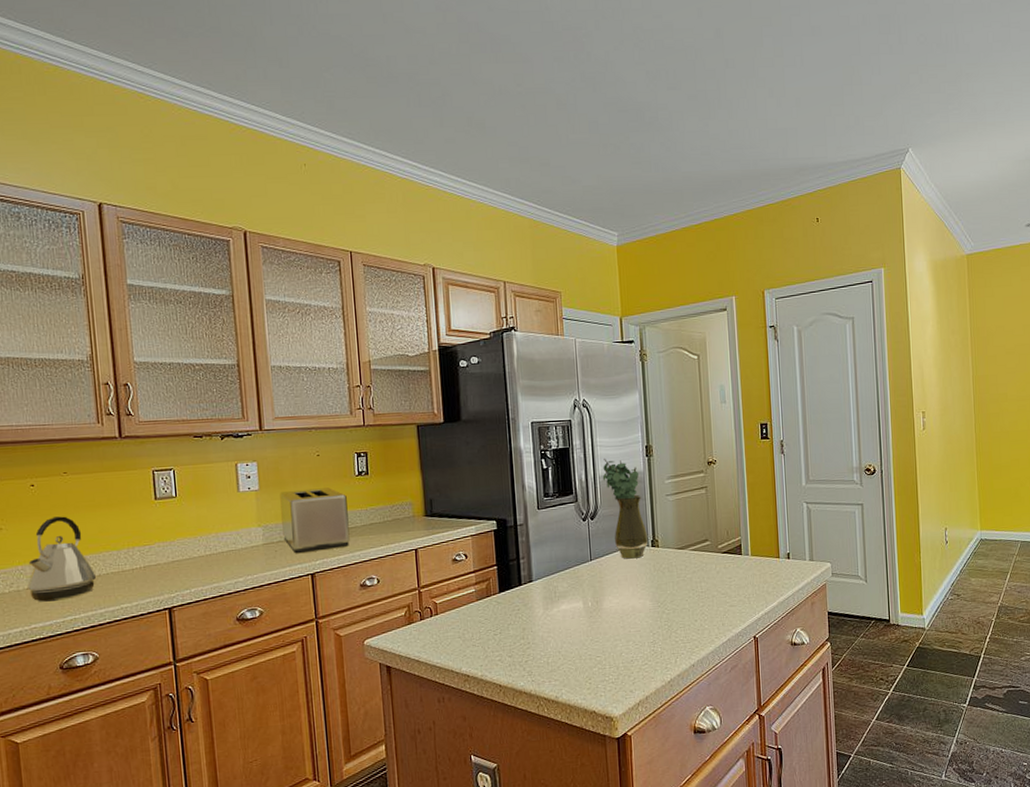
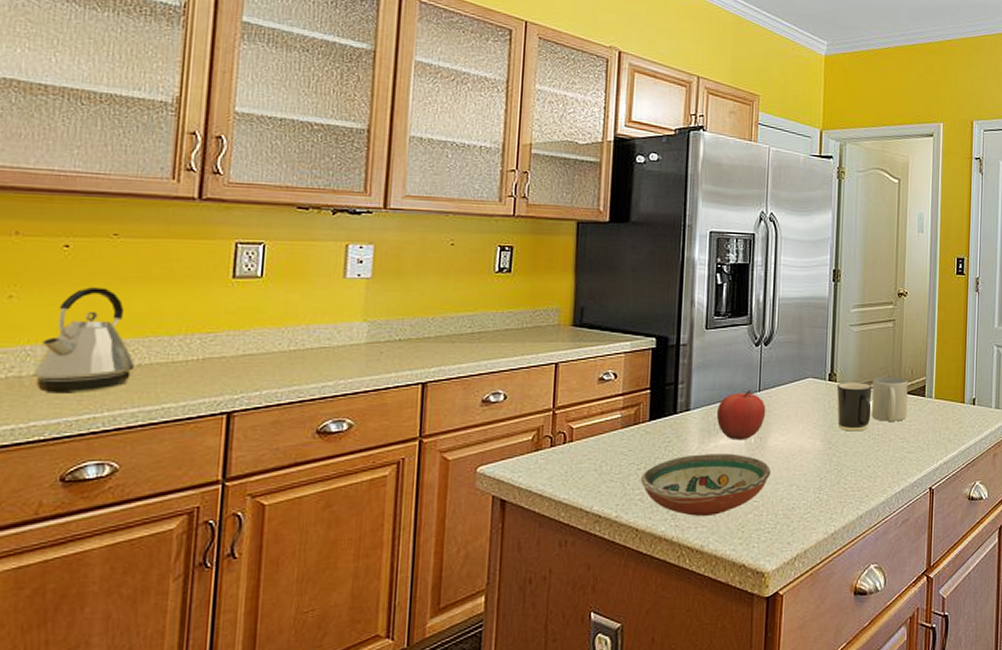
toaster: present [280,487,350,554] -> none [392,282,480,358]
decorative bowl: none [498,616,609,672] -> present [640,453,771,516]
fruit: none [555,560,599,605] -> present [716,390,766,441]
vase: present [602,458,649,559] -> none [782,278,826,392]
mug: none [659,545,694,591] -> present [836,381,872,432]
mug: none [692,538,726,580] -> present [871,376,908,422]

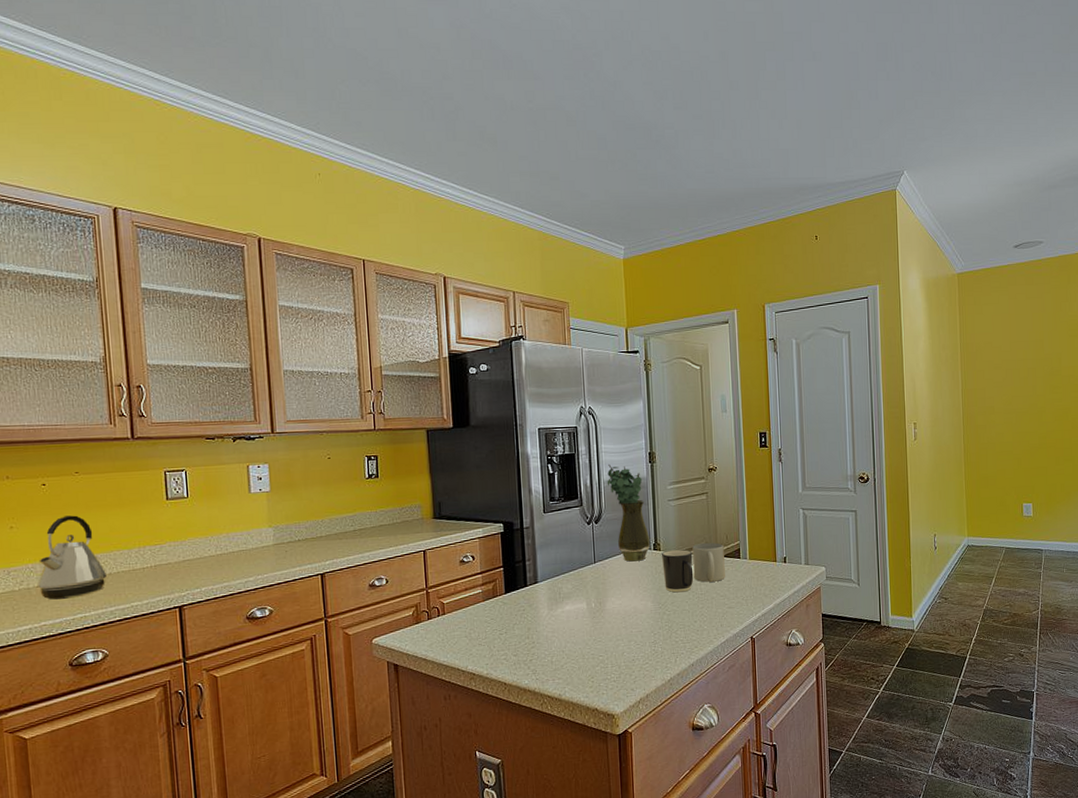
decorative bowl: present [640,453,771,516] -> none [503,617,611,671]
fruit: present [716,390,766,441] -> none [560,562,602,606]
vase: none [782,278,826,392] -> present [607,464,651,562]

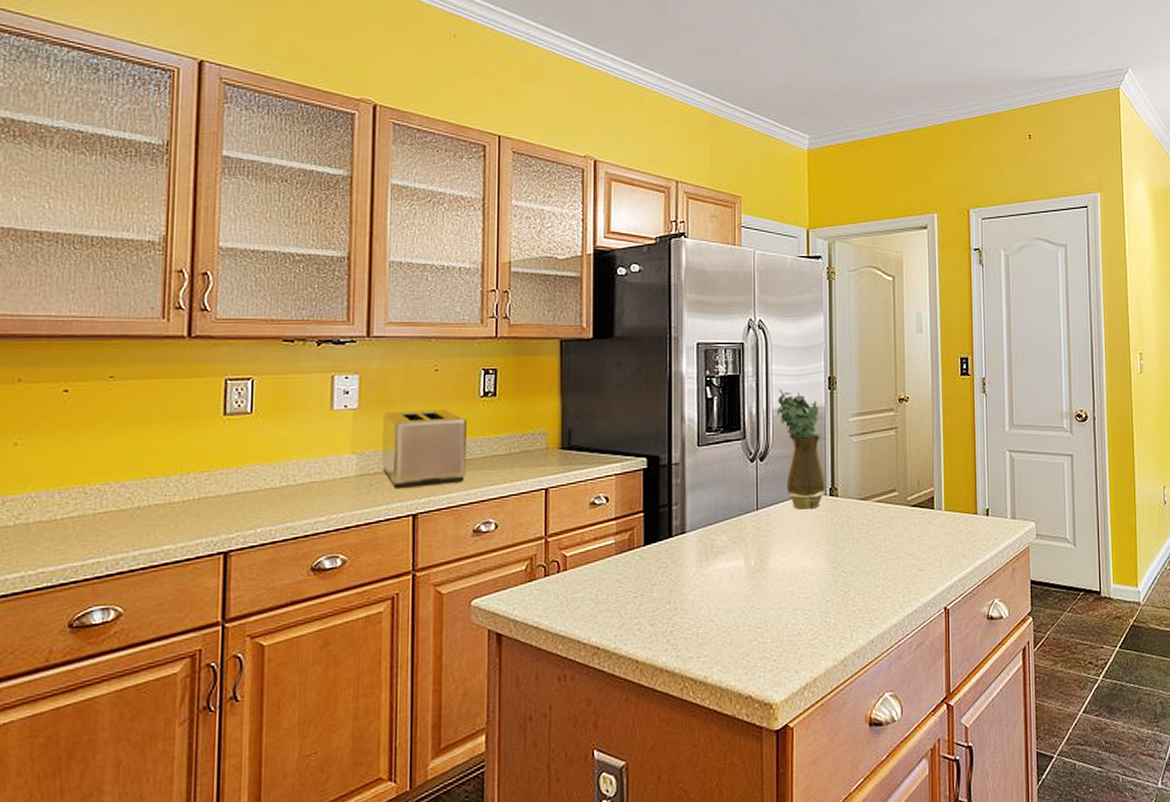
kettle: present [38,515,106,600] -> none [40,431,133,539]
toaster: none [291,490,360,555] -> present [381,409,467,489]
mug: present [661,549,694,593] -> none [838,495,877,550]
mug: present [692,542,725,582] -> none [877,488,915,538]

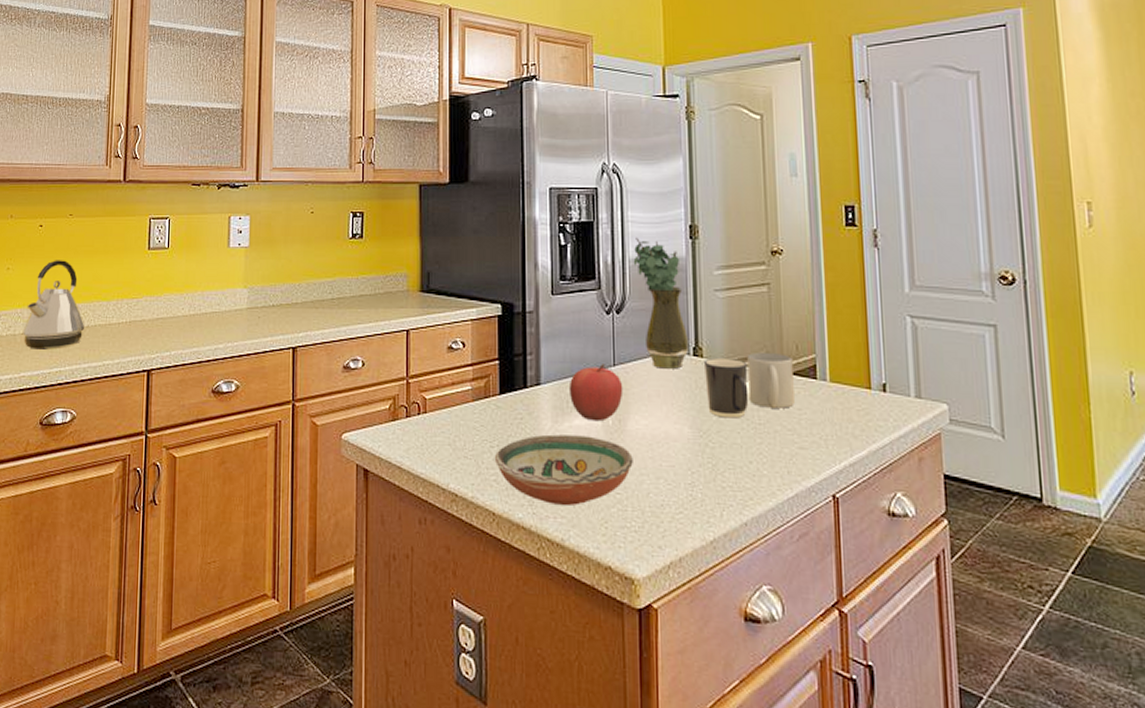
kettle: none [40,431,133,539] -> present [23,260,84,350]
toaster: present [381,409,467,489] -> none [267,250,338,323]
decorative bowl: none [638,577,773,645] -> present [494,434,633,505]
fruit: none [713,509,765,563] -> present [568,364,623,422]
mug: none [838,495,877,550] -> present [703,357,749,418]
mug: none [877,488,915,538] -> present [747,352,795,409]

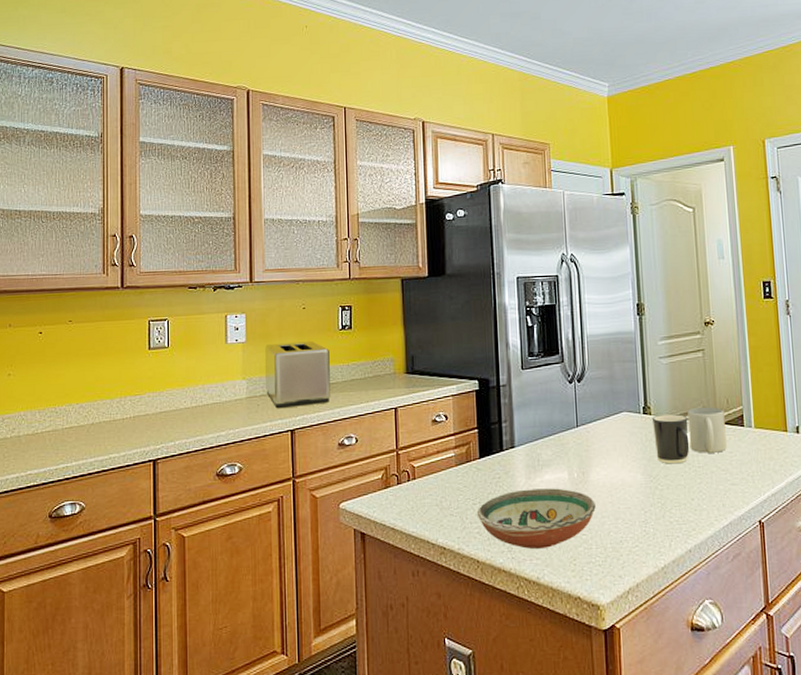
kettle: present [23,260,84,350] -> none [27,363,89,448]
toaster: none [267,250,338,323] -> present [265,341,331,409]
fruit: present [568,364,623,422] -> none [539,426,586,475]
vase: present [633,237,690,369] -> none [590,316,640,427]

